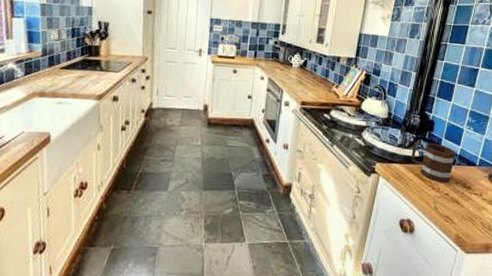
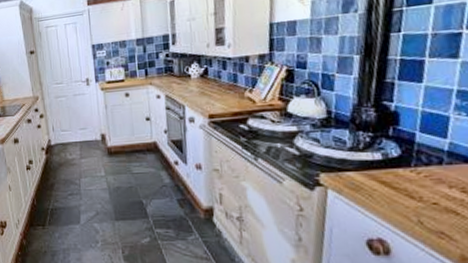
mug: present [412,141,456,183] -> none [369,139,443,189]

